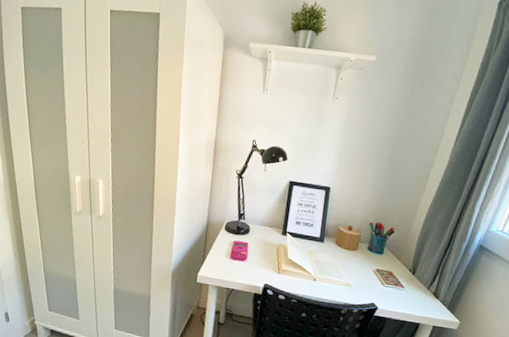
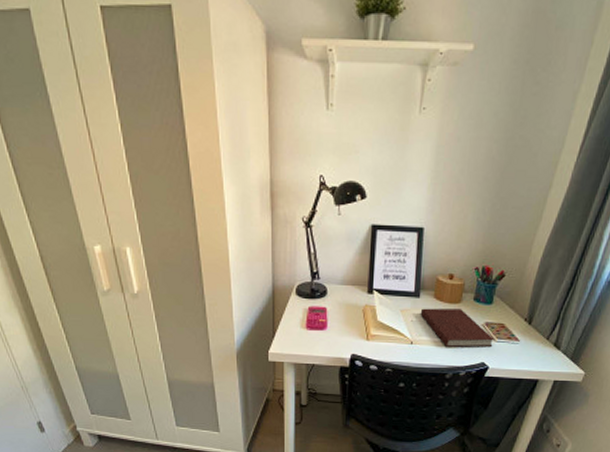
notebook: none [323,251,384,290] -> present [420,308,495,347]

